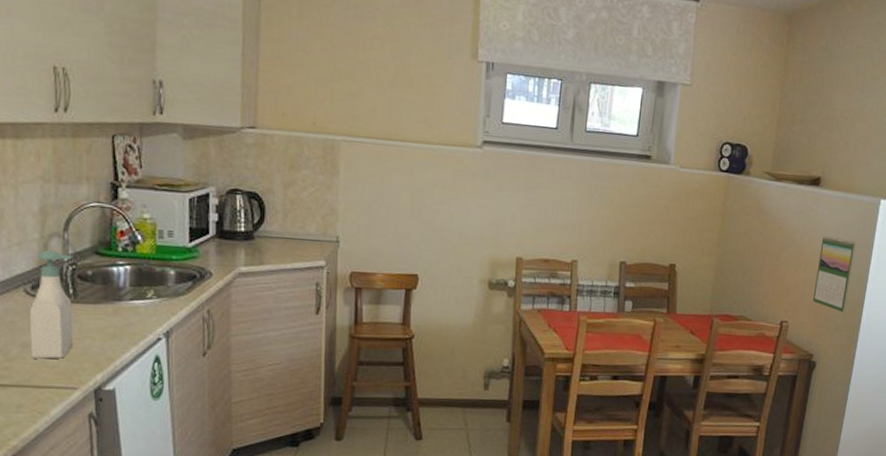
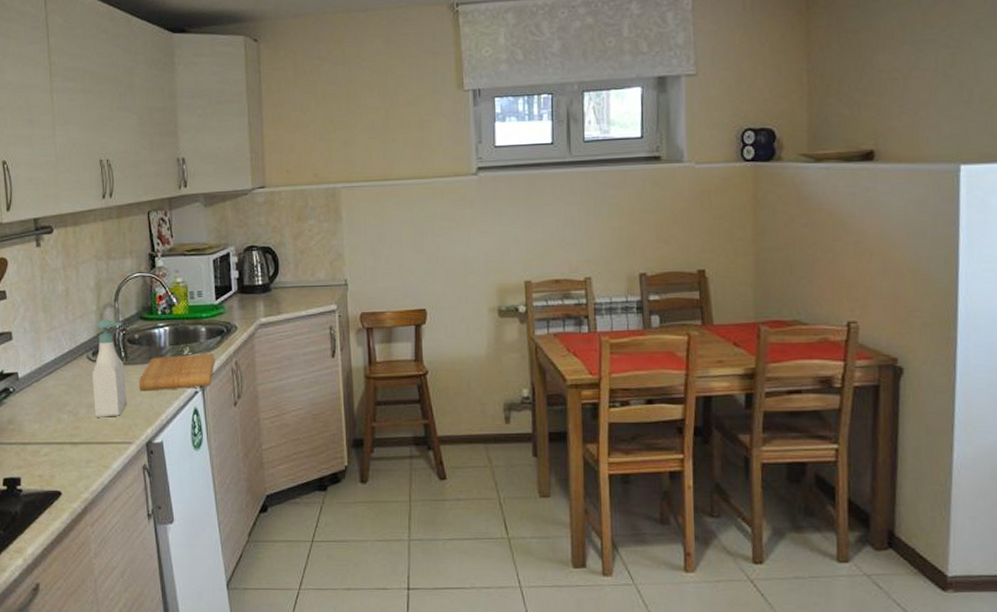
cutting board: none [89,297,184,334] -> present [139,354,215,392]
calendar: present [812,236,856,313] -> none [886,216,935,305]

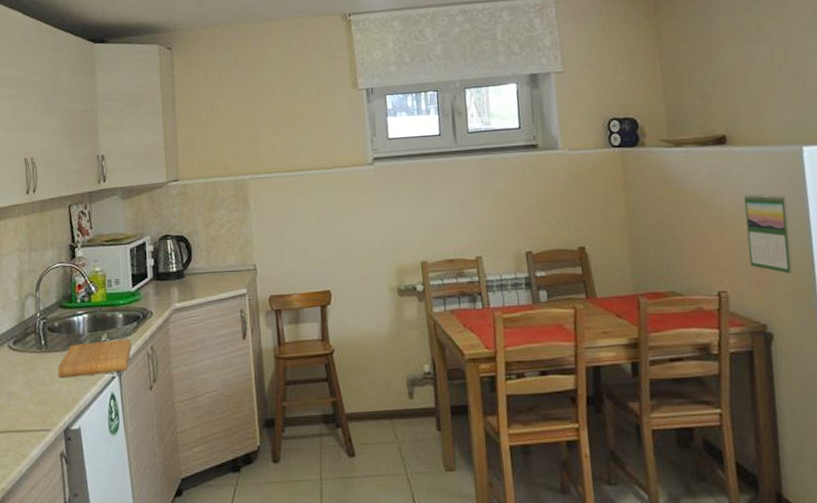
soap bottle: present [92,318,127,417] -> none [12,308,46,406]
calendar: none [886,216,935,305] -> present [744,194,793,274]

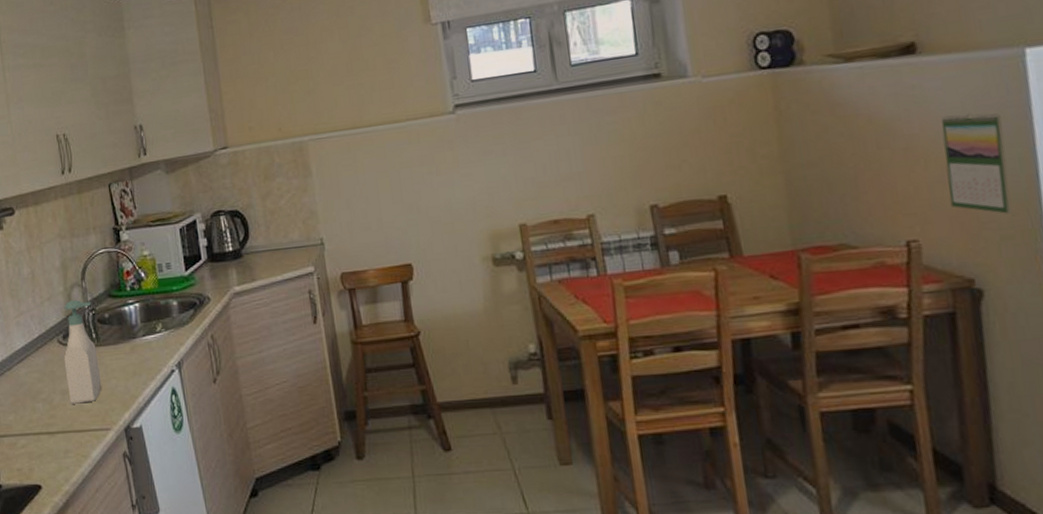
soap bottle: none [12,308,46,406] -> present [64,299,102,404]
cutting board: present [58,339,132,379] -> none [112,328,190,374]

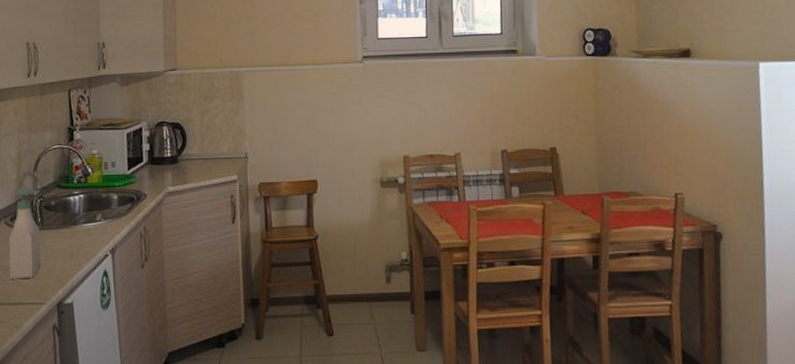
calendar: present [941,113,1012,214] -> none [703,104,744,179]

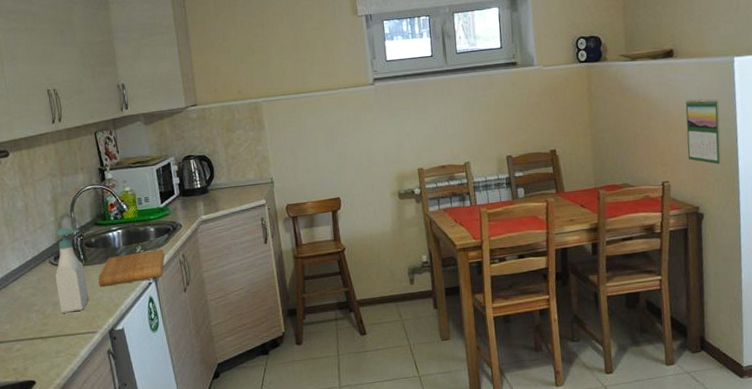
cutting board: none [53,220,125,255] -> present [98,249,165,288]
calendar: none [703,104,744,179] -> present [685,98,722,165]

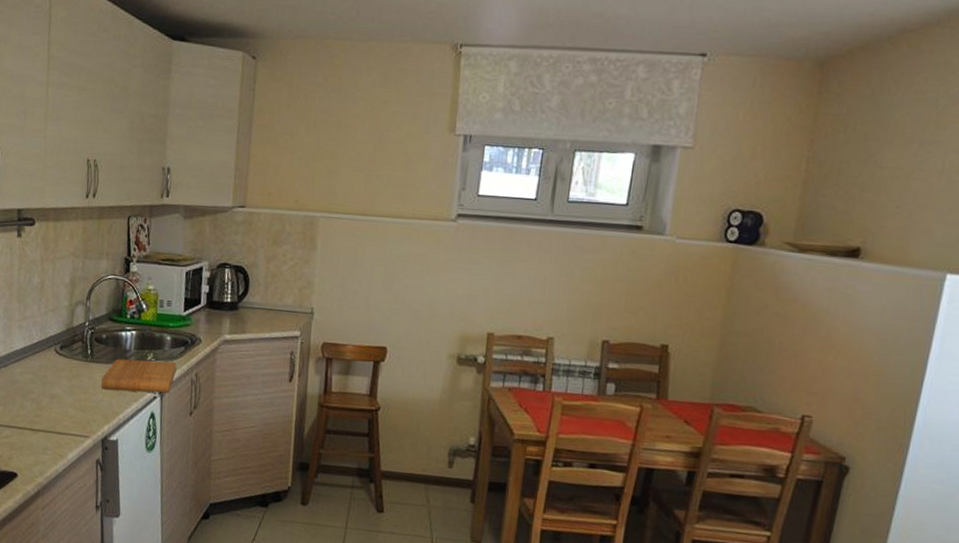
soap bottle: present [55,227,89,313] -> none [56,315,93,410]
calendar: present [685,98,722,165] -> none [846,317,909,410]

